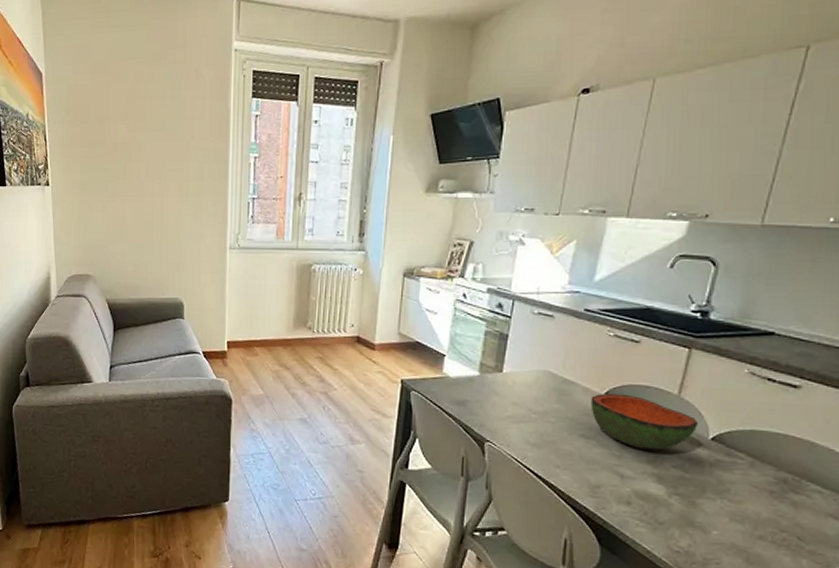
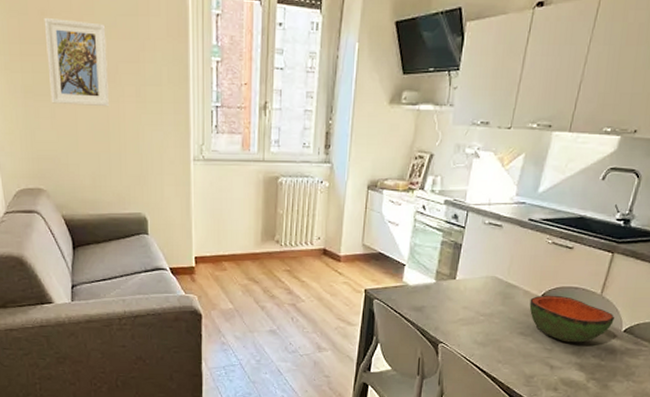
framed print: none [102,124,155,201] -> present [44,17,109,107]

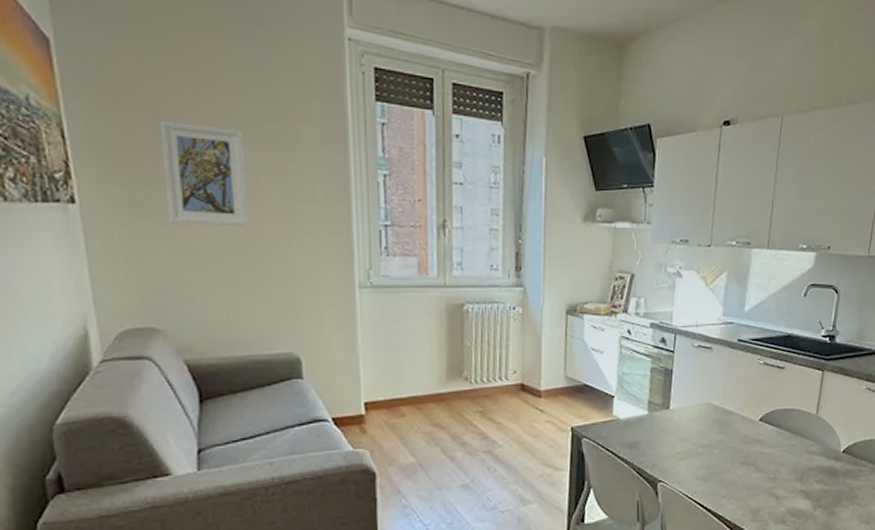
bowl: present [529,295,614,343] -> none [748,418,832,469]

